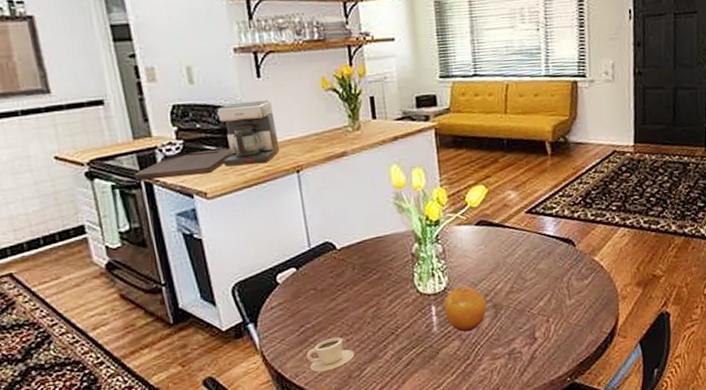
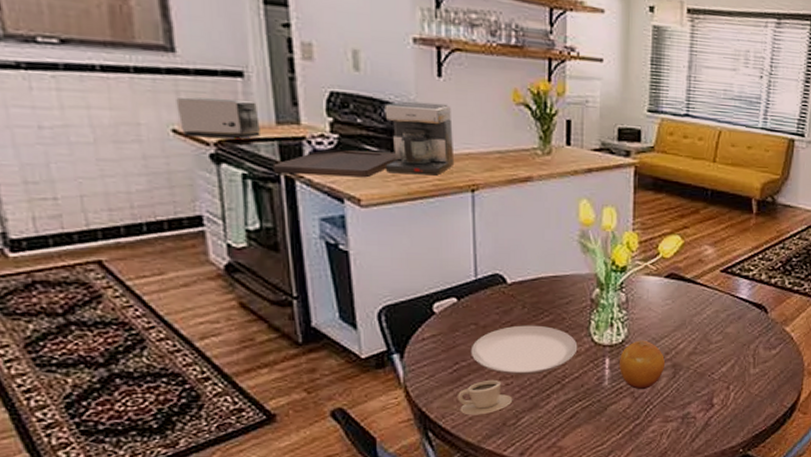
toaster: none [55,122,122,161] -> present [176,97,260,138]
plate: none [313,283,406,331] -> present [470,325,578,375]

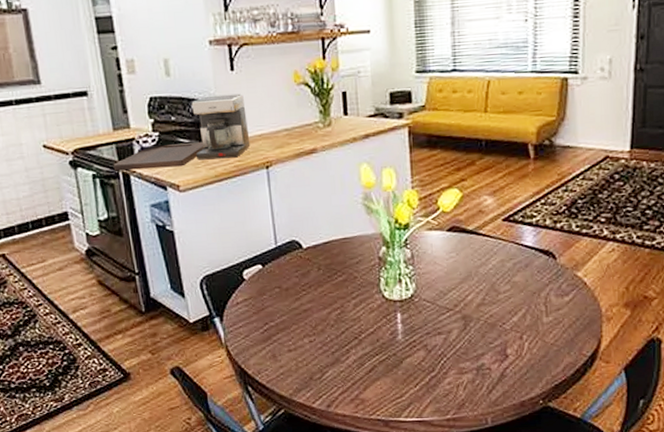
toaster: present [176,97,260,138] -> none [44,113,103,150]
cup: present [457,379,513,415] -> none [269,337,317,371]
plate: present [470,325,578,375] -> none [277,285,371,333]
fruit: present [620,340,666,390] -> none [410,294,456,343]

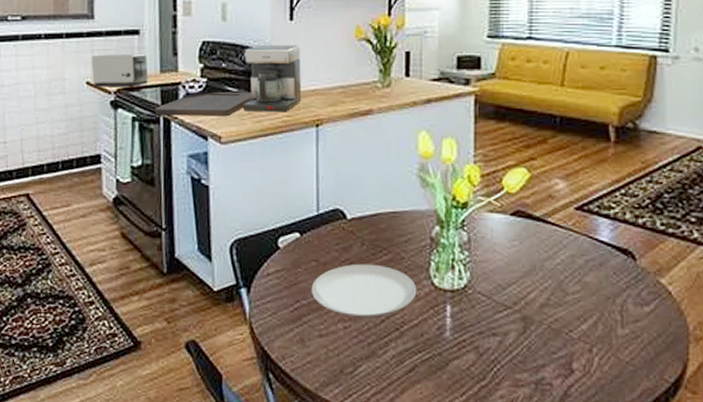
toaster: none [44,113,103,150] -> present [91,53,148,87]
plate: none [277,285,371,333] -> present [311,263,417,319]

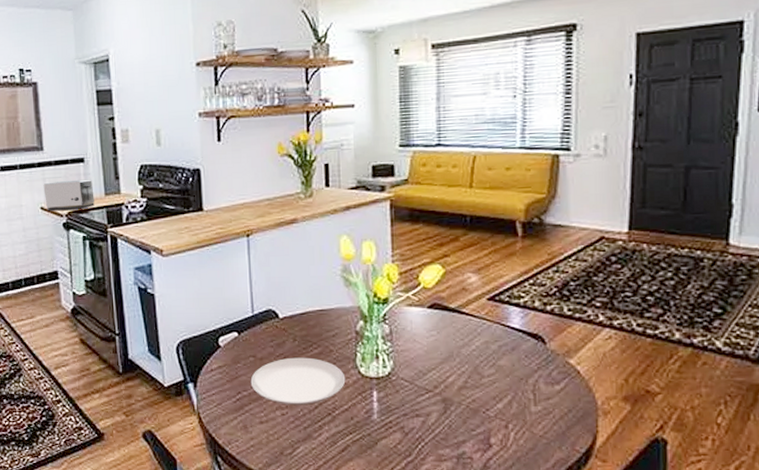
cutting board: present [155,92,253,117] -> none [102,209,189,234]
coffee maker: present [242,44,302,112] -> none [179,163,233,226]

